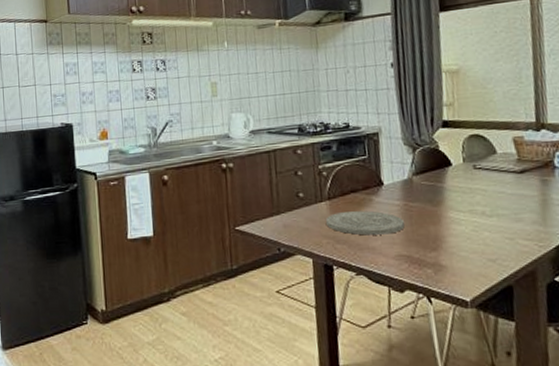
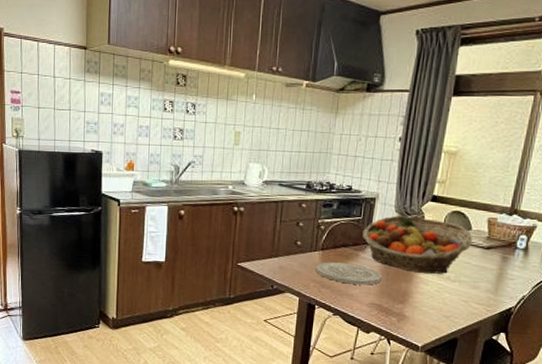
fruit basket: none [371,147,502,213] -> present [363,215,473,275]

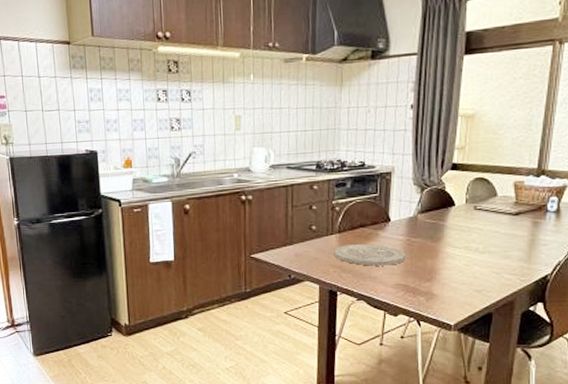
fruit basket: present [363,215,473,275] -> none [381,187,500,248]

